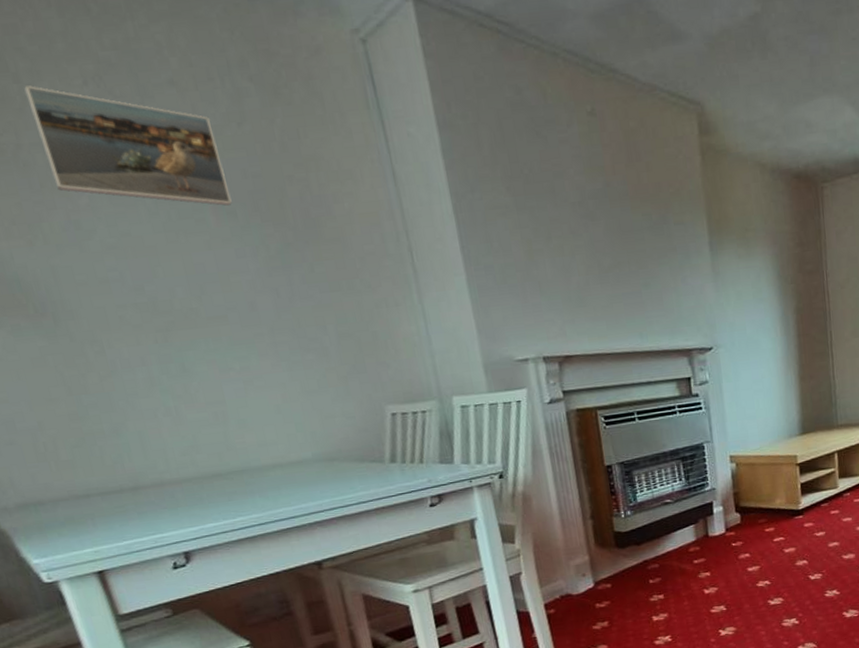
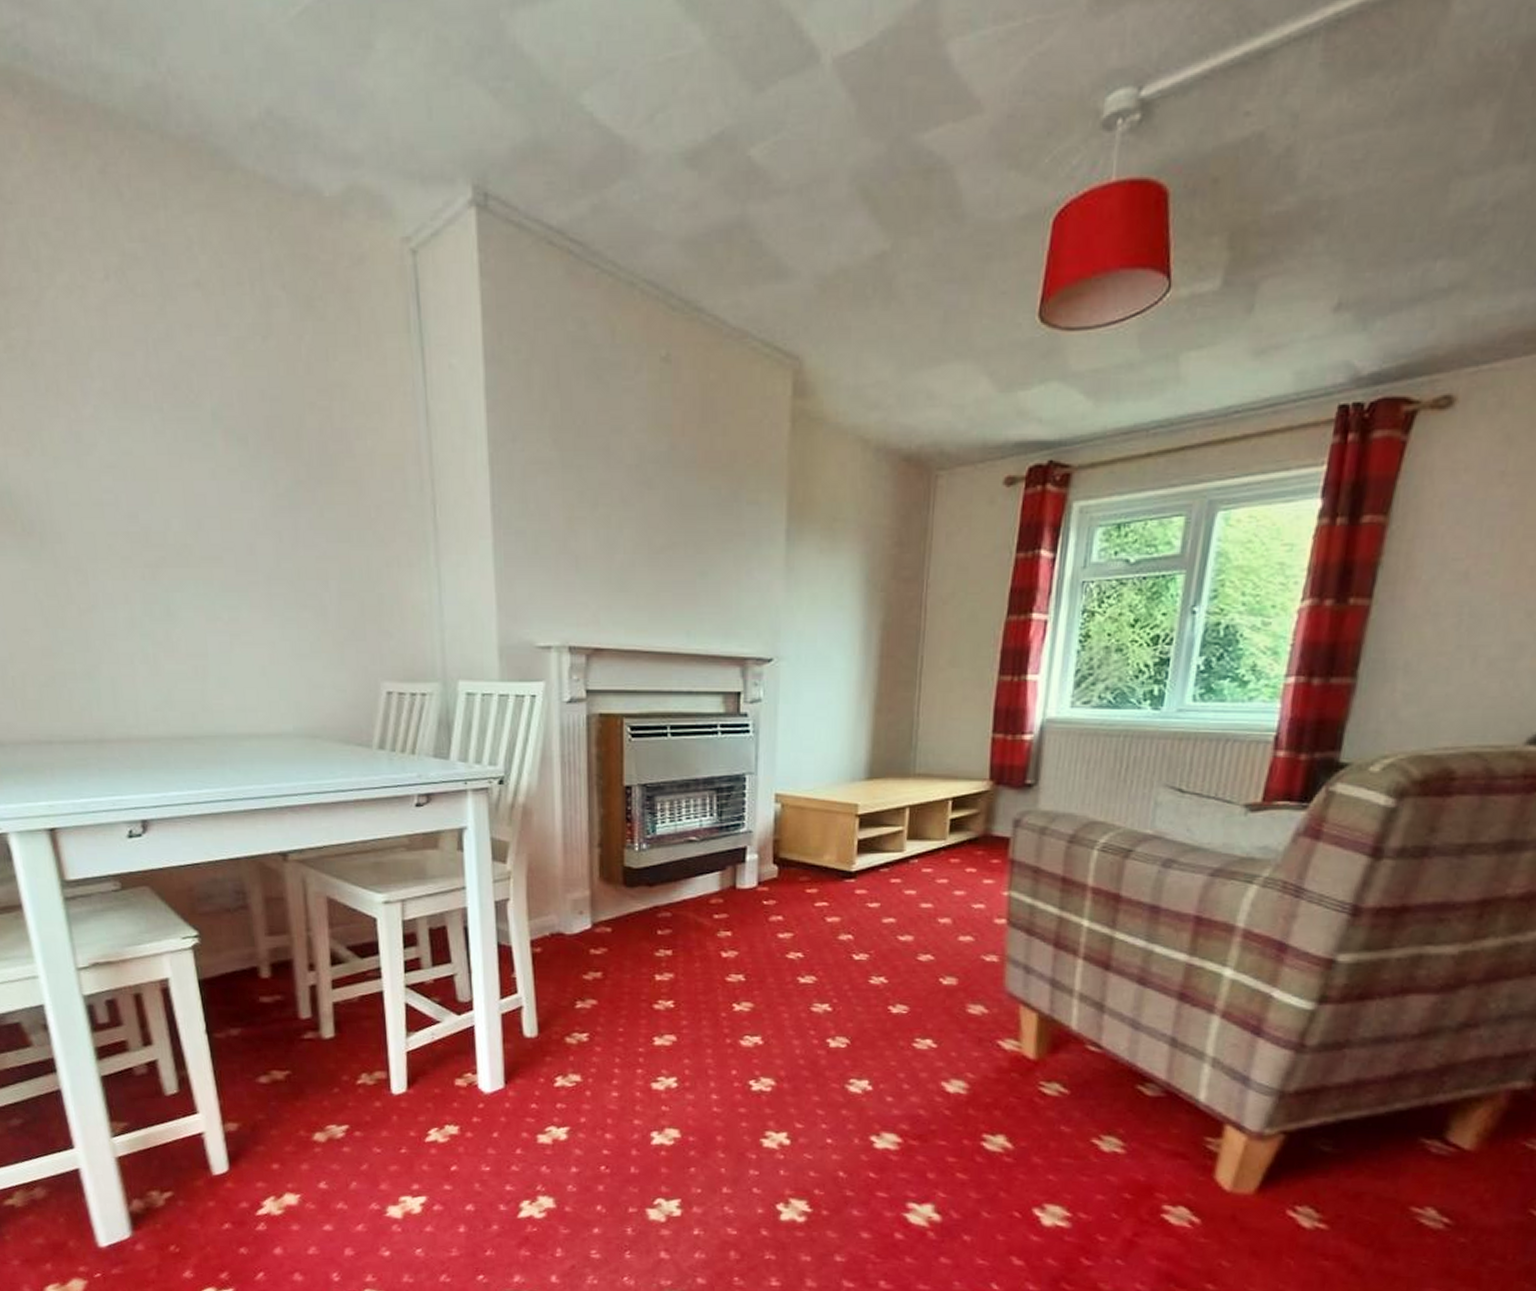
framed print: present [24,85,232,206] -> none [43,274,245,430]

